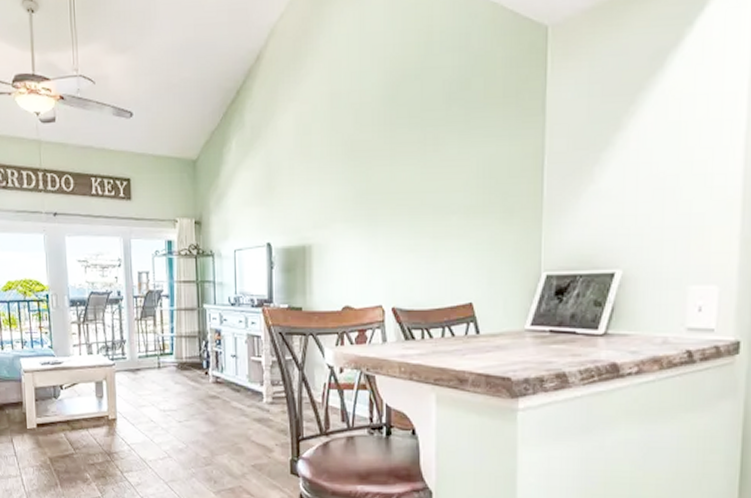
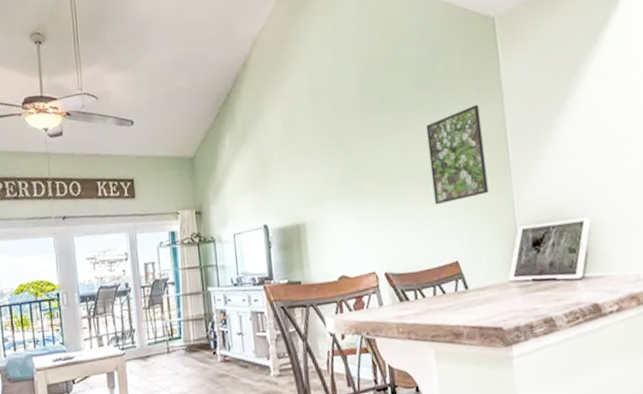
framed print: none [454,129,517,240] -> present [426,104,489,205]

